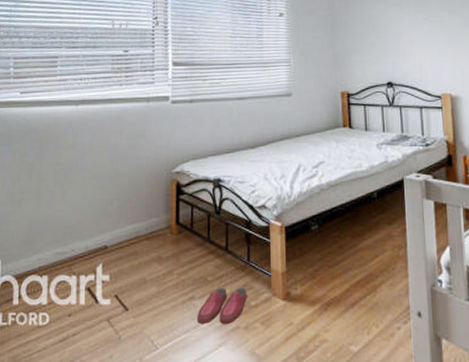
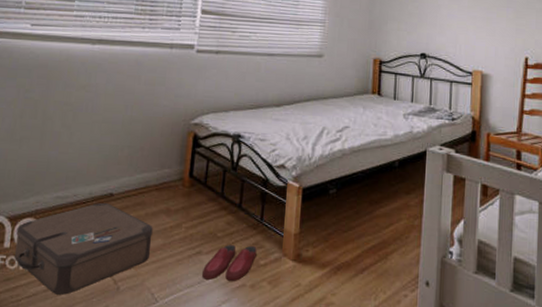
suitcase: none [23,255,147,347] -> present [15,202,153,295]

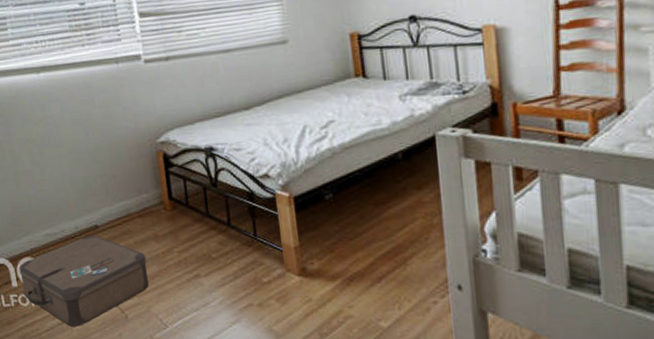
slippers: present [202,244,257,281] -> none [205,263,258,302]

